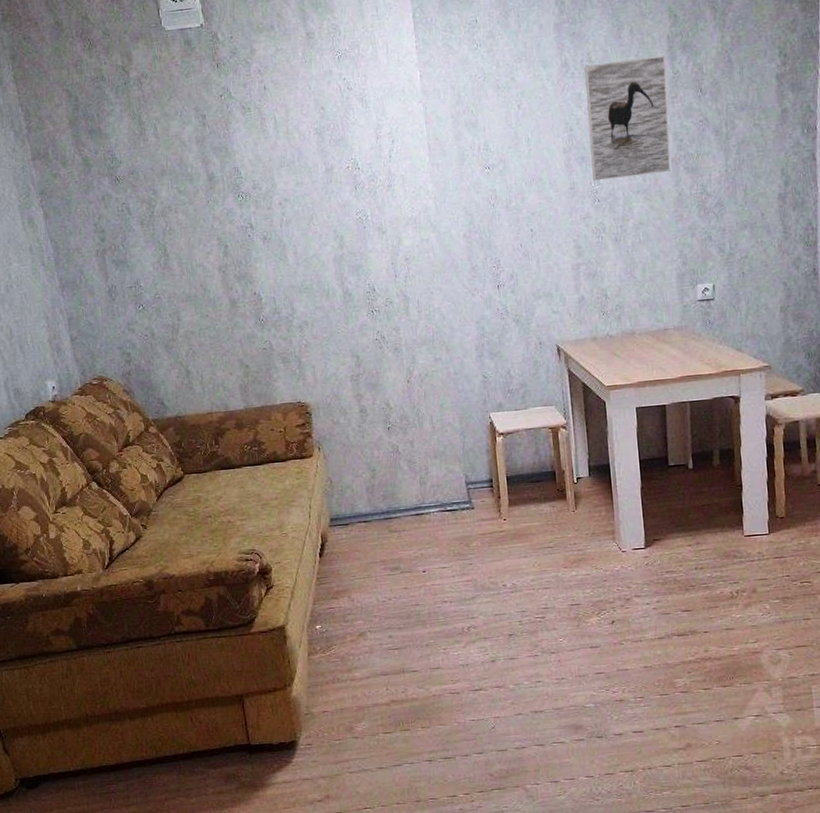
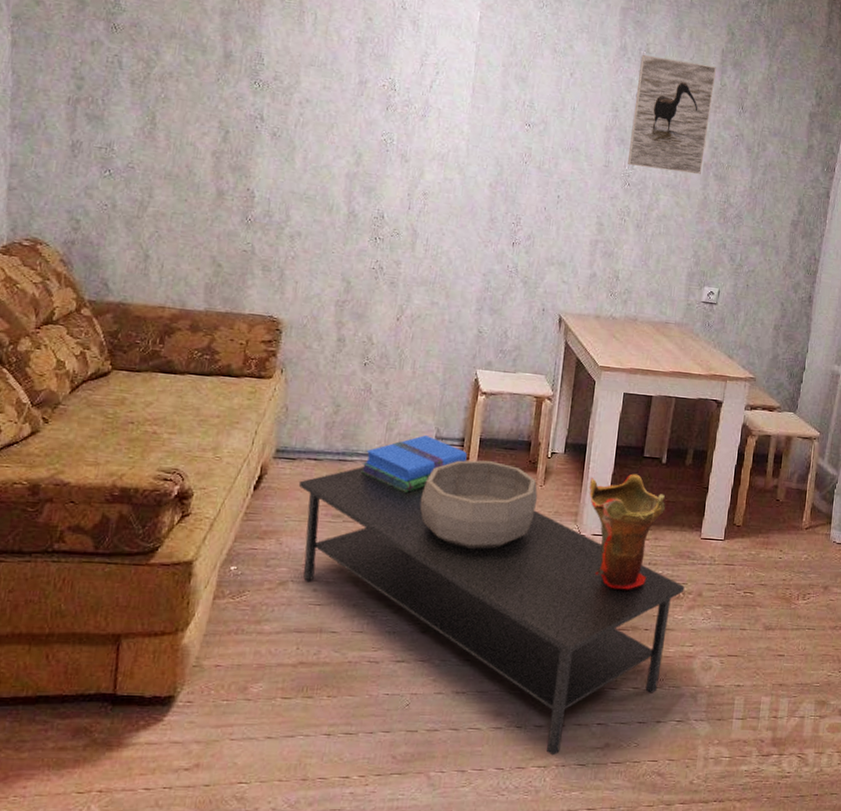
coffee table: none [355,521,737,760] -> present [298,467,685,756]
books: none [405,483,498,538] -> present [360,435,467,492]
decorative bowl: none [464,495,573,580] -> present [419,460,538,549]
vase: none [619,484,701,598] -> present [589,473,665,590]

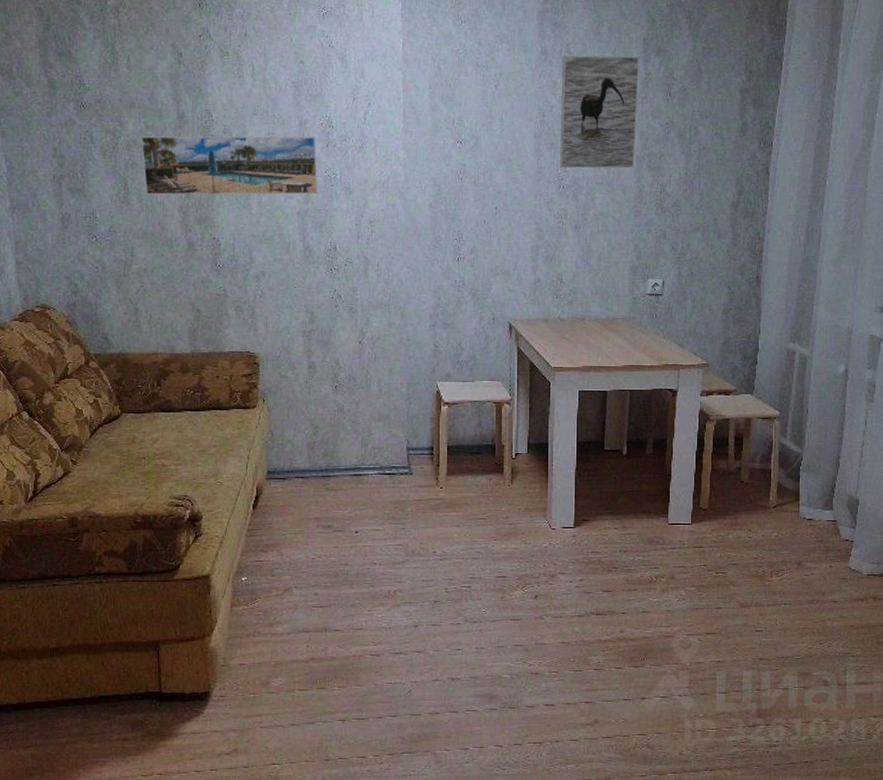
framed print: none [175,69,375,157] -> present [141,136,318,195]
coffee table: present [298,467,685,756] -> none [290,481,657,733]
books: present [360,435,467,492] -> none [343,447,437,501]
decorative bowl: present [419,460,538,549] -> none [399,465,507,548]
vase: present [589,473,665,590] -> none [554,467,630,577]

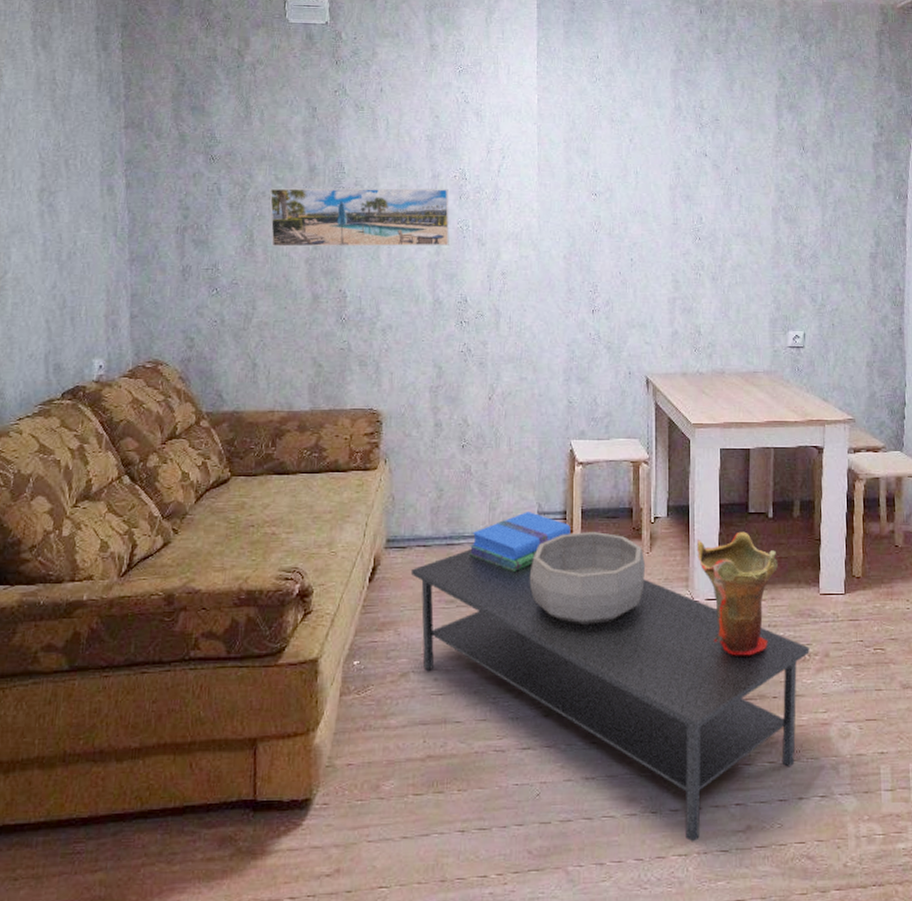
coffee table: none [290,481,657,733] -> present [410,549,810,842]
books: none [343,447,437,501] -> present [469,512,570,571]
decorative bowl: none [399,465,507,548] -> present [529,531,646,624]
vase: none [554,467,630,577] -> present [696,531,778,656]
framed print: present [559,55,639,169] -> none [695,111,772,220]

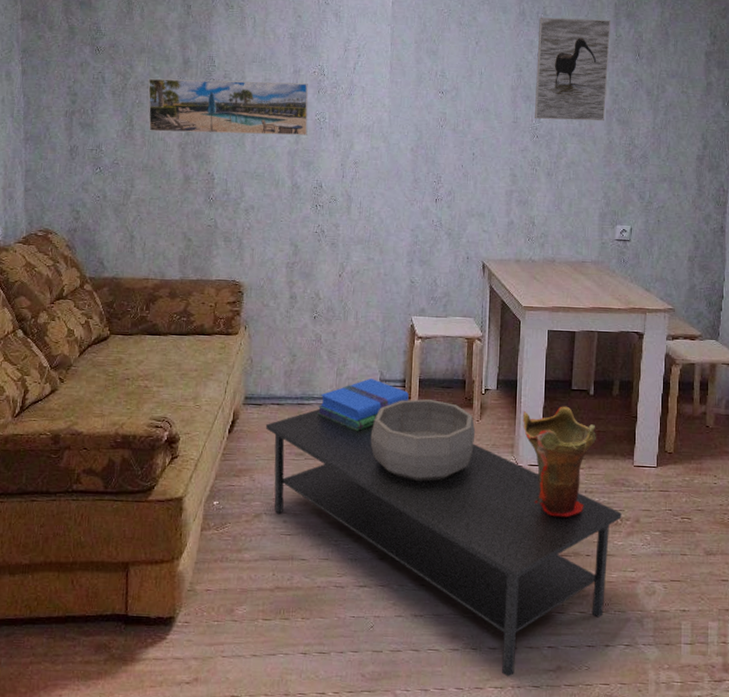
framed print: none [695,111,772,220] -> present [534,17,610,122]

